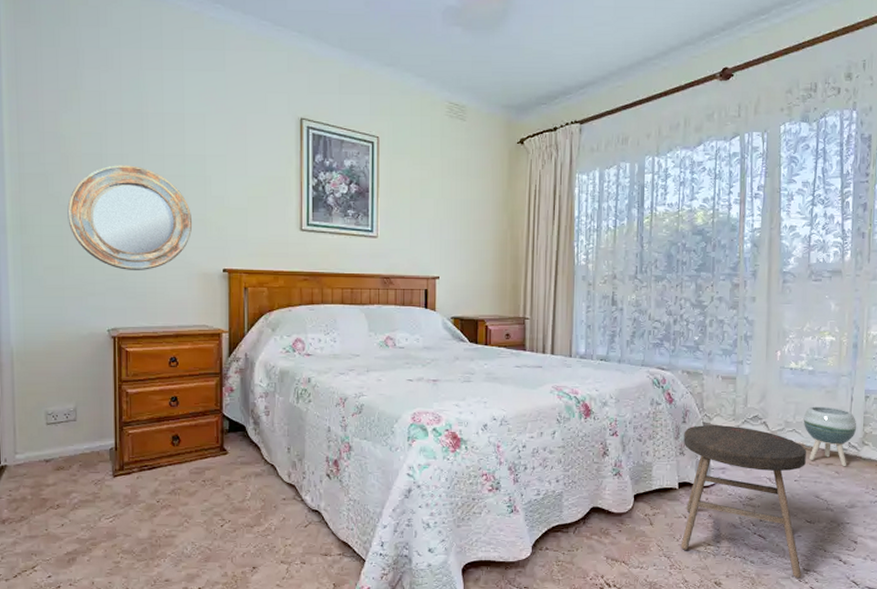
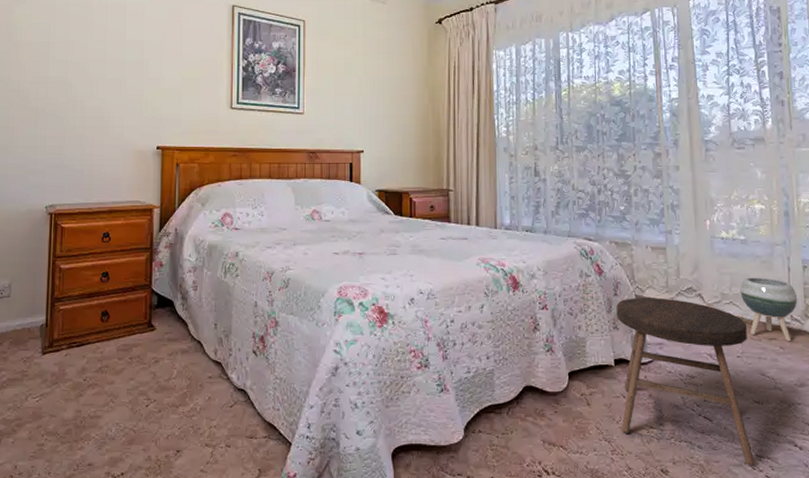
home mirror: present [67,165,193,270] -> none [15,52,130,149]

